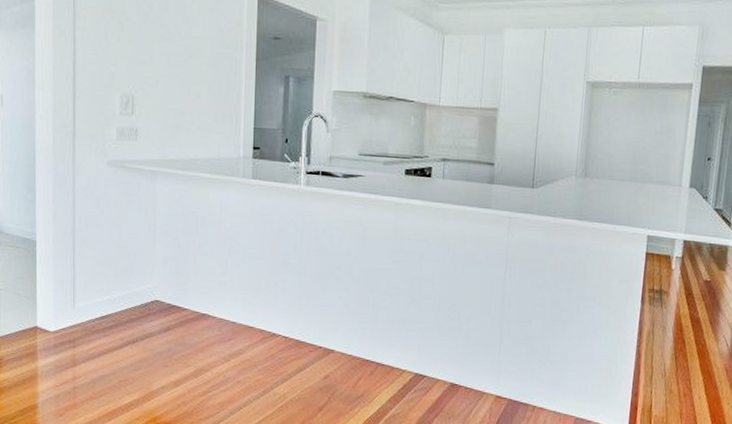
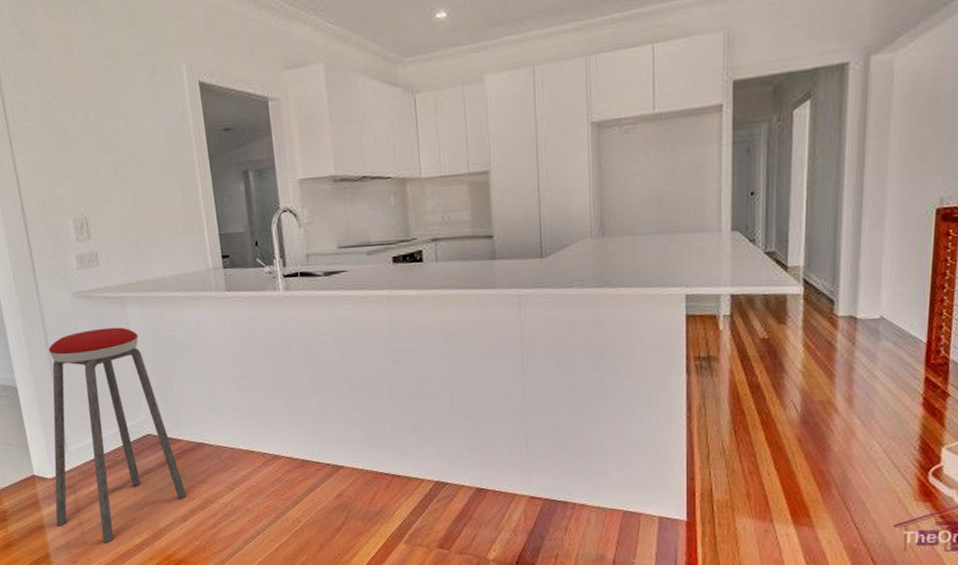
music stool: none [50,196,183,400] -> present [48,327,187,543]

